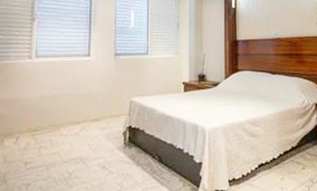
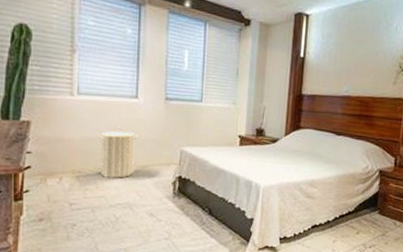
laundry hamper: none [52,83,90,134] -> present [97,126,138,178]

